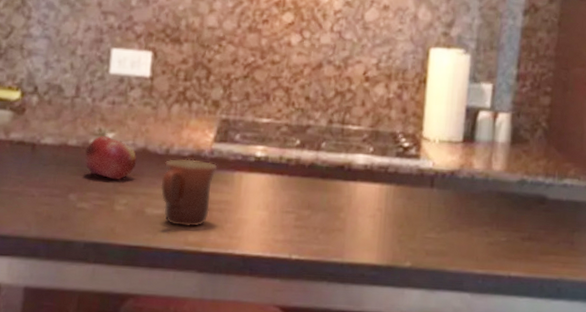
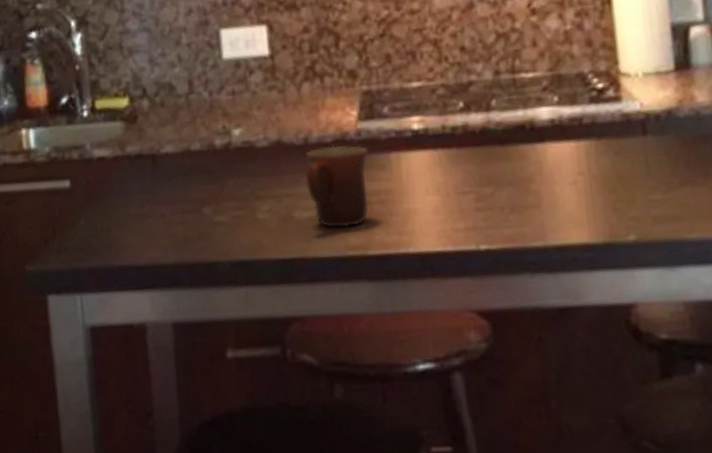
fruit: present [84,136,137,180] -> none [211,133,273,183]

